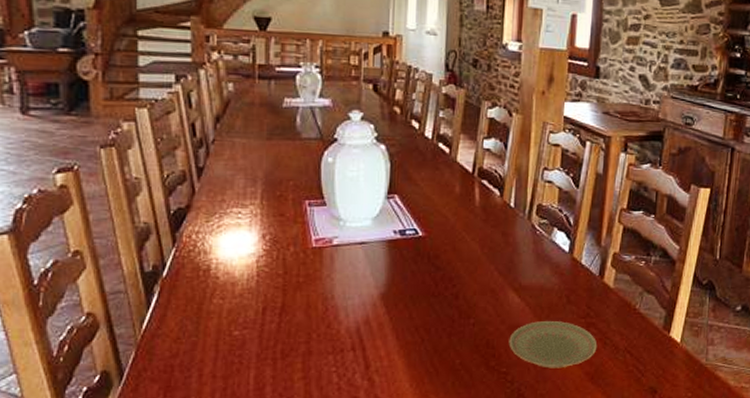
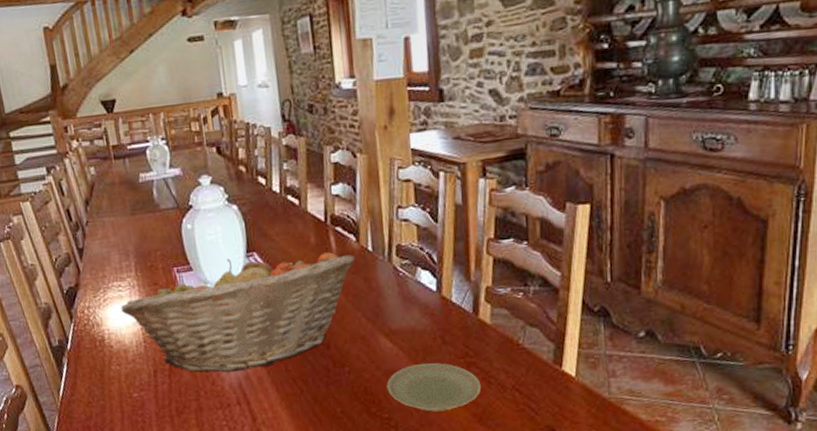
fruit basket: none [237,198,496,316] -> present [121,252,355,373]

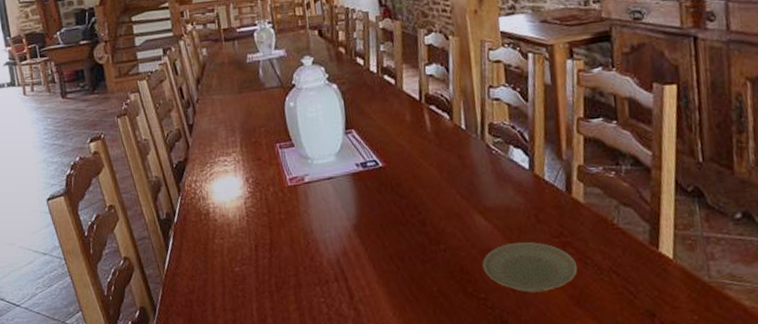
fruit basket: present [121,252,355,373] -> none [226,130,449,248]

